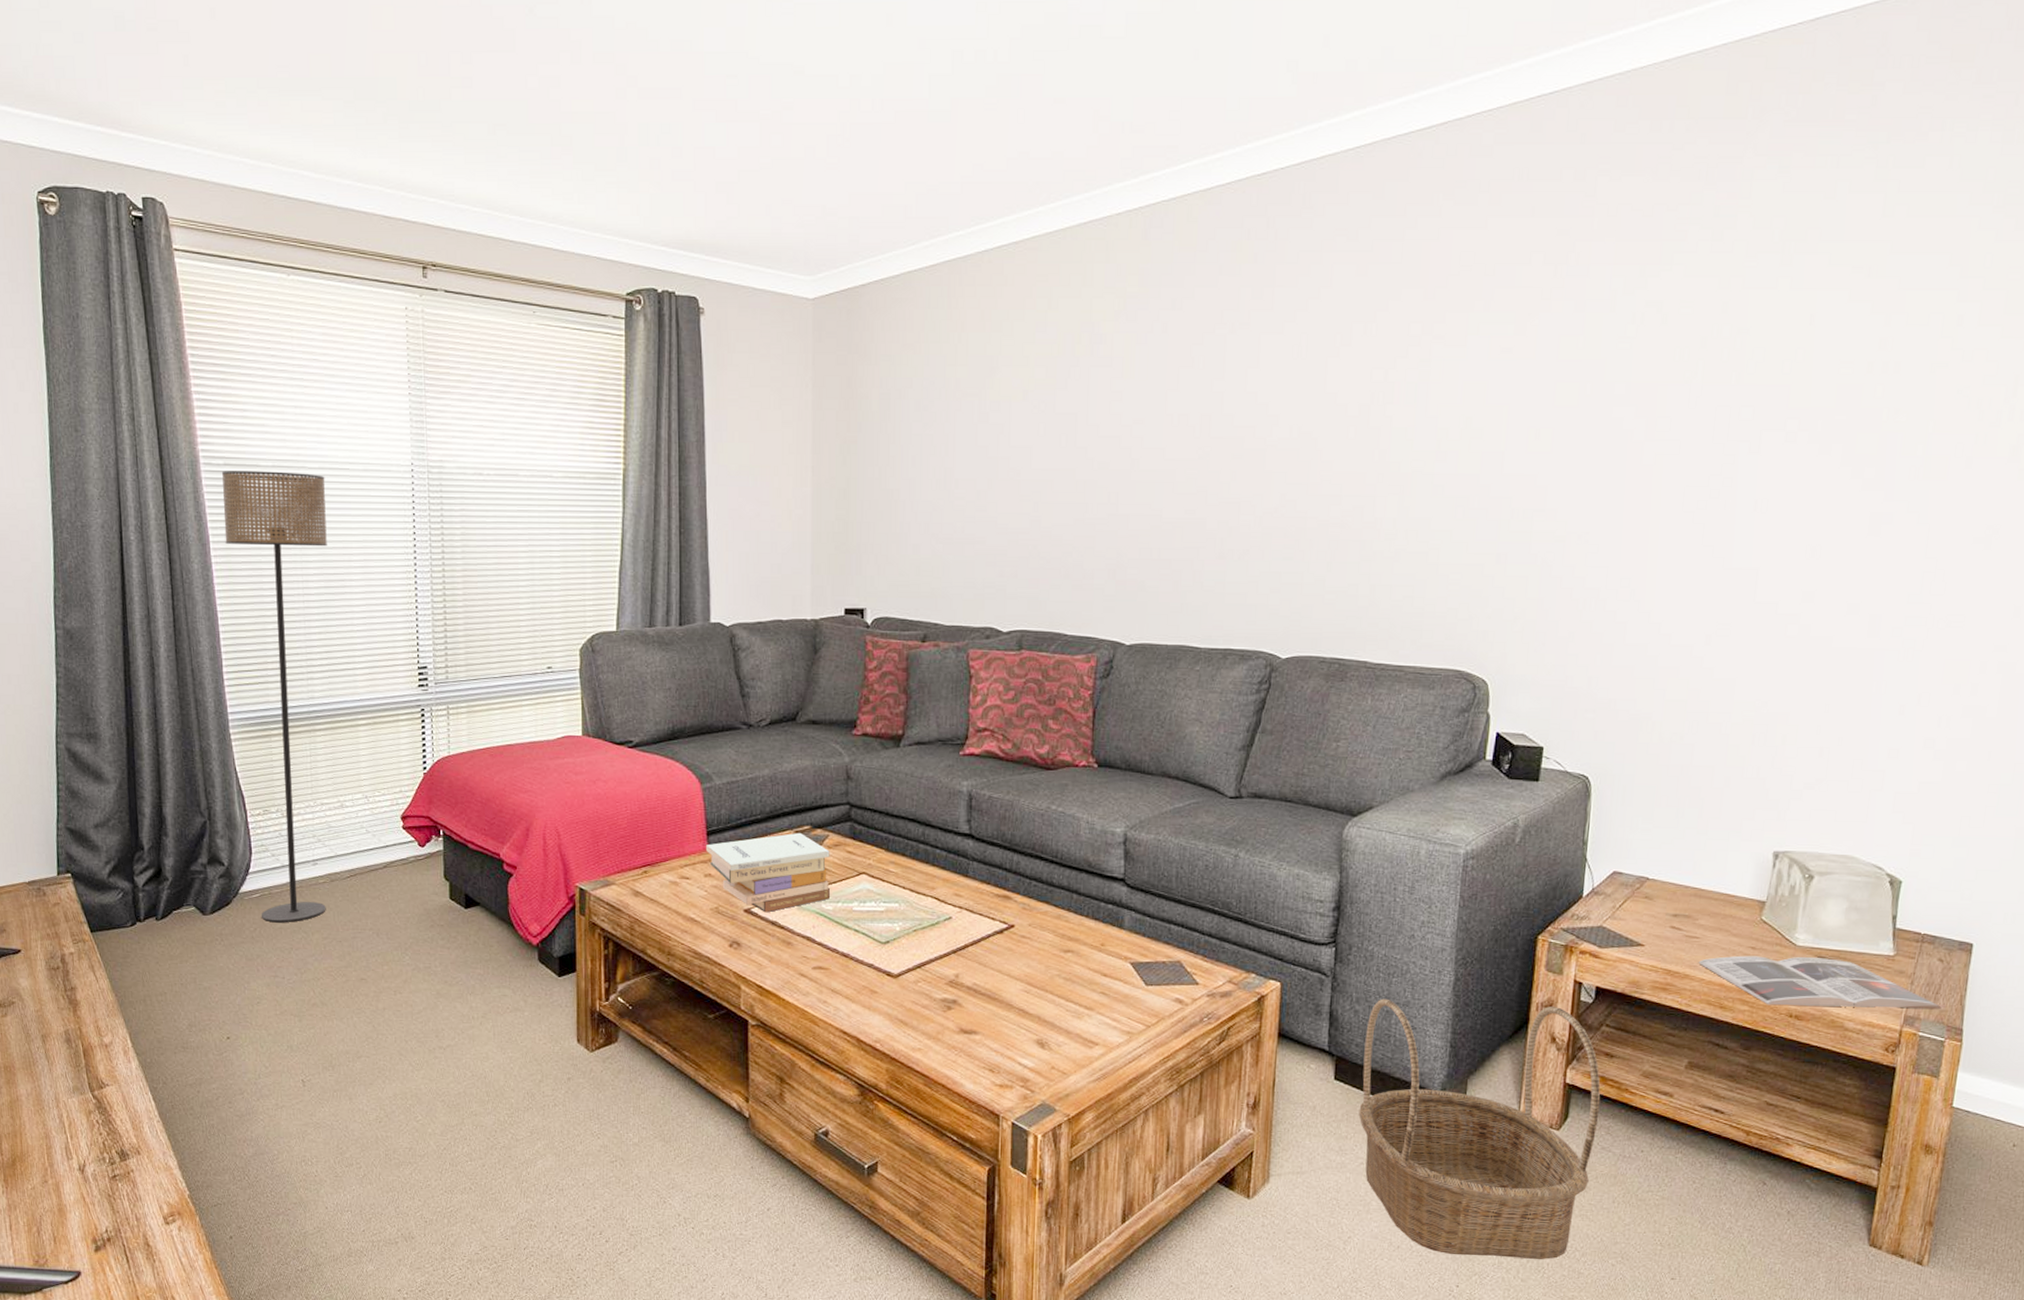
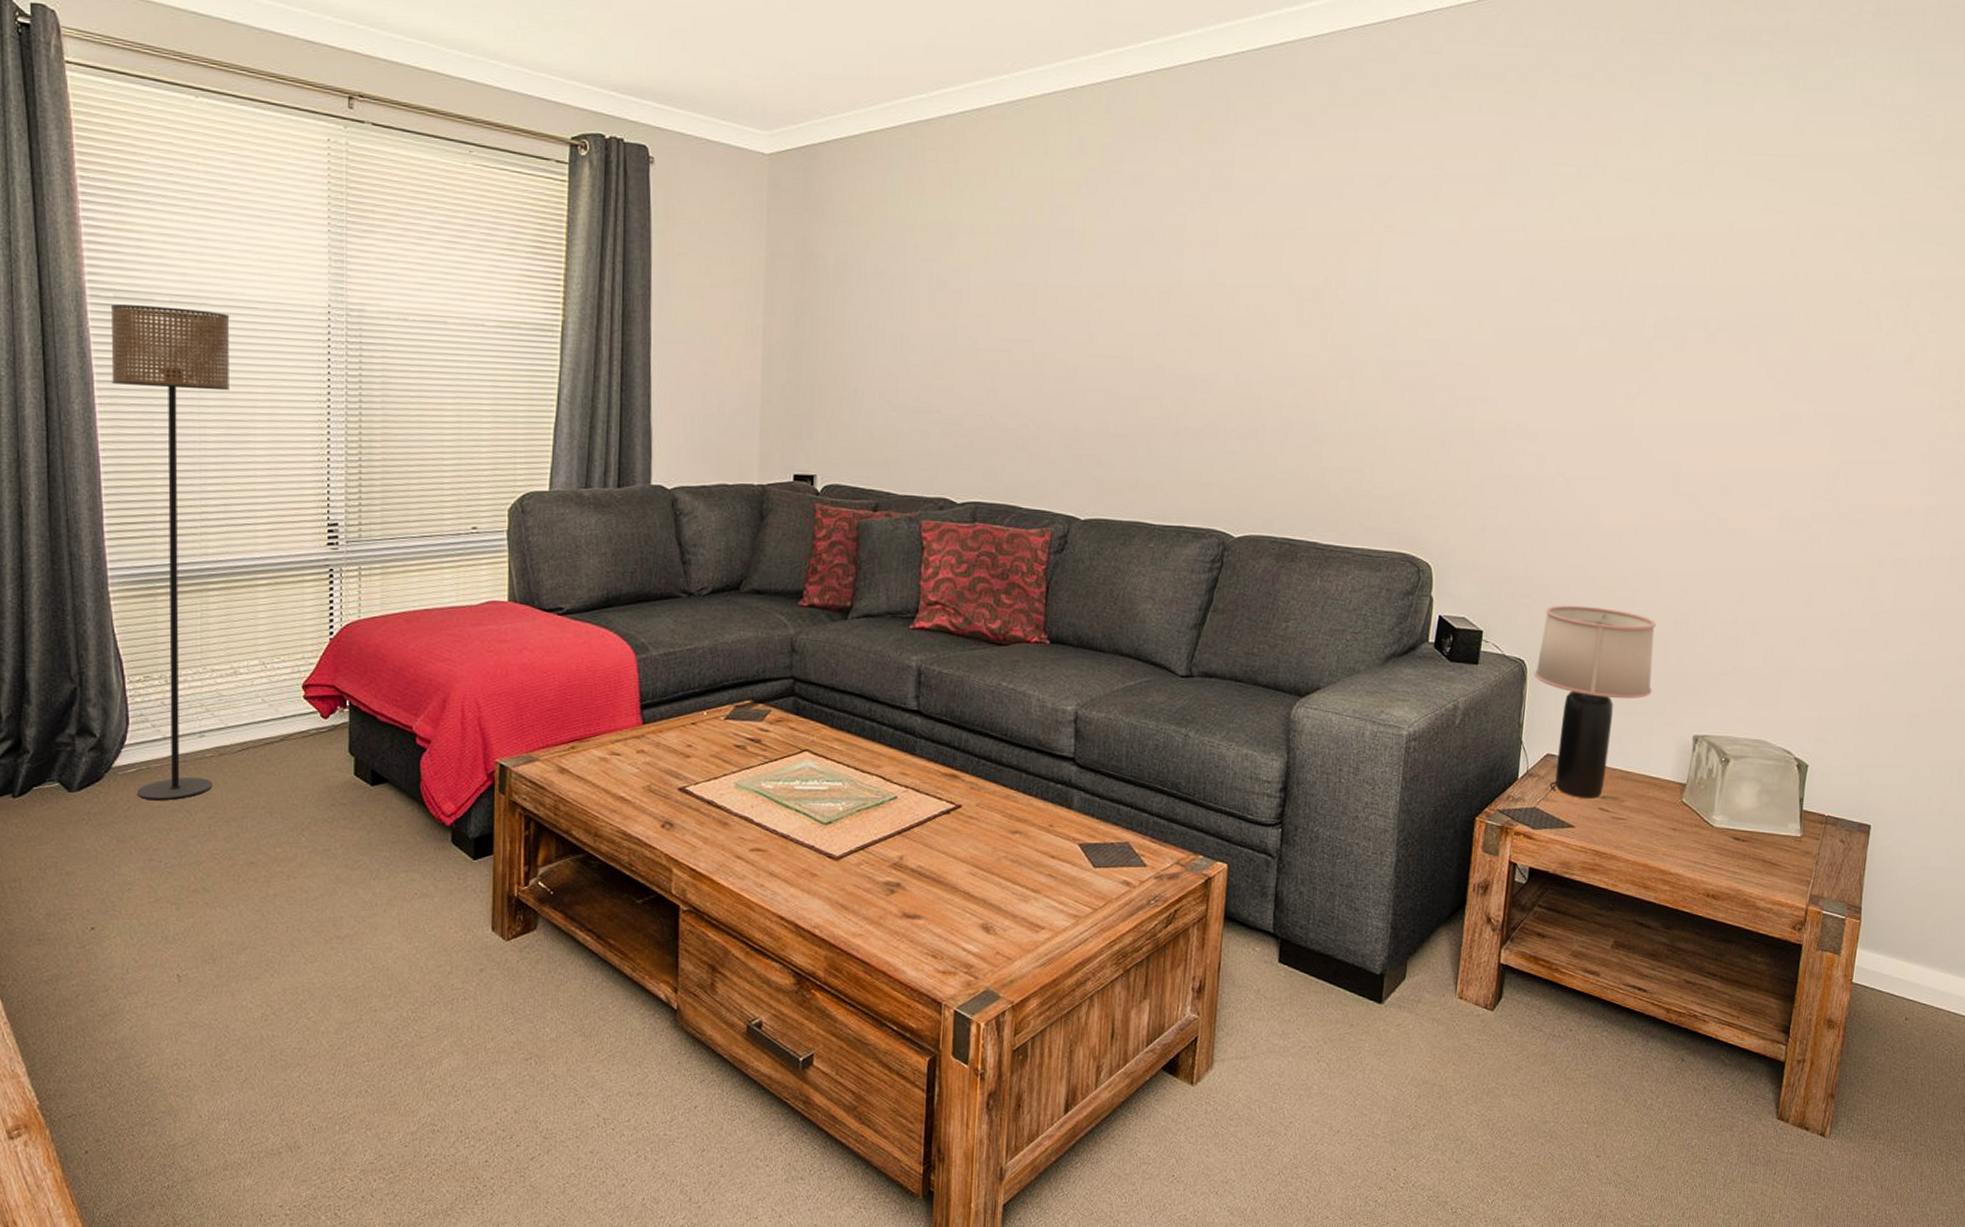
books: present [705,832,831,913] -> none [638,707,772,792]
basket: present [1358,998,1601,1260] -> none [1302,880,1533,1141]
table lamp: none [1598,719,1732,918] -> present [1533,605,1657,800]
magazine: present [1698,955,1942,1009] -> none [1624,836,1843,888]

